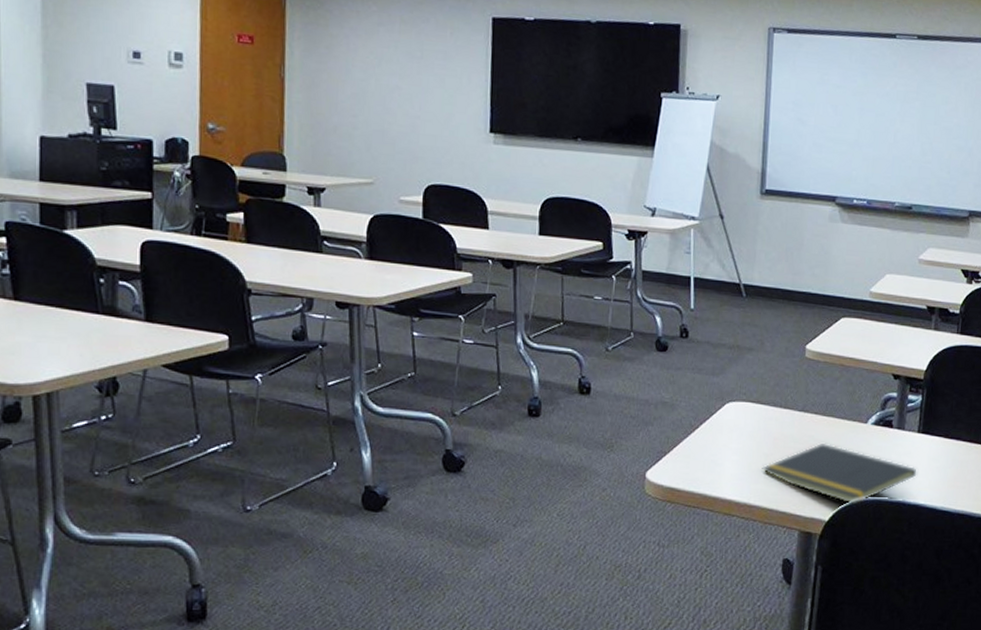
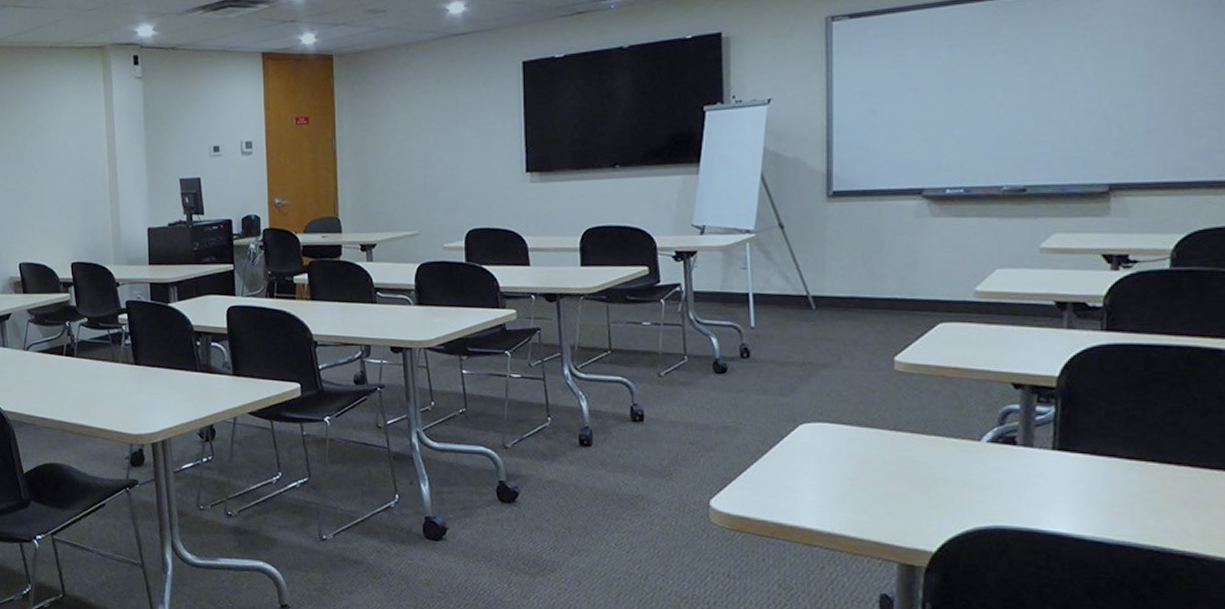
notepad: present [762,443,917,504] -> none [847,464,1054,534]

